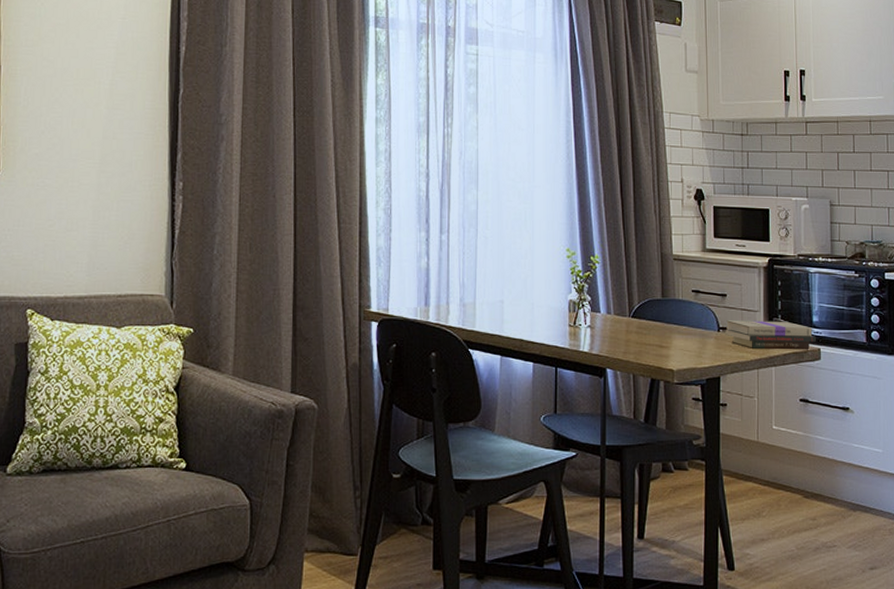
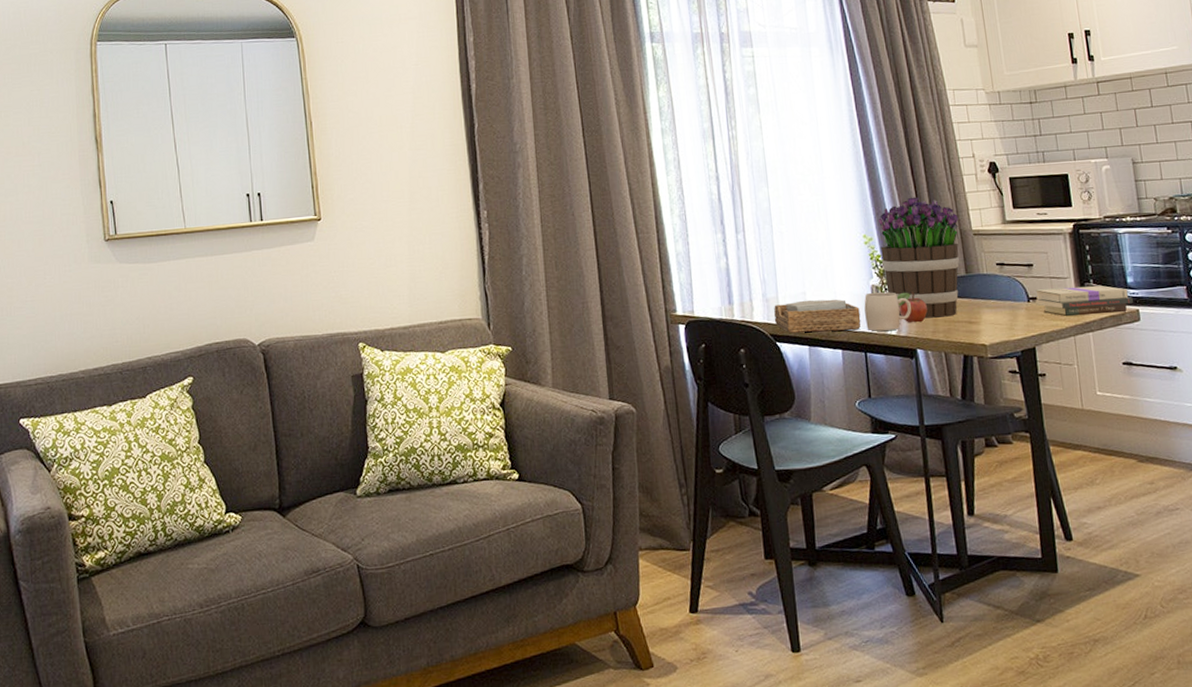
napkin holder: none [469,308,555,344] -> present [774,299,861,334]
mug: none [560,307,605,347] -> present [864,292,912,331]
bouquet: none [582,215,661,339] -> present [878,197,960,319]
fruit: none [592,310,621,342] -> present [896,291,928,323]

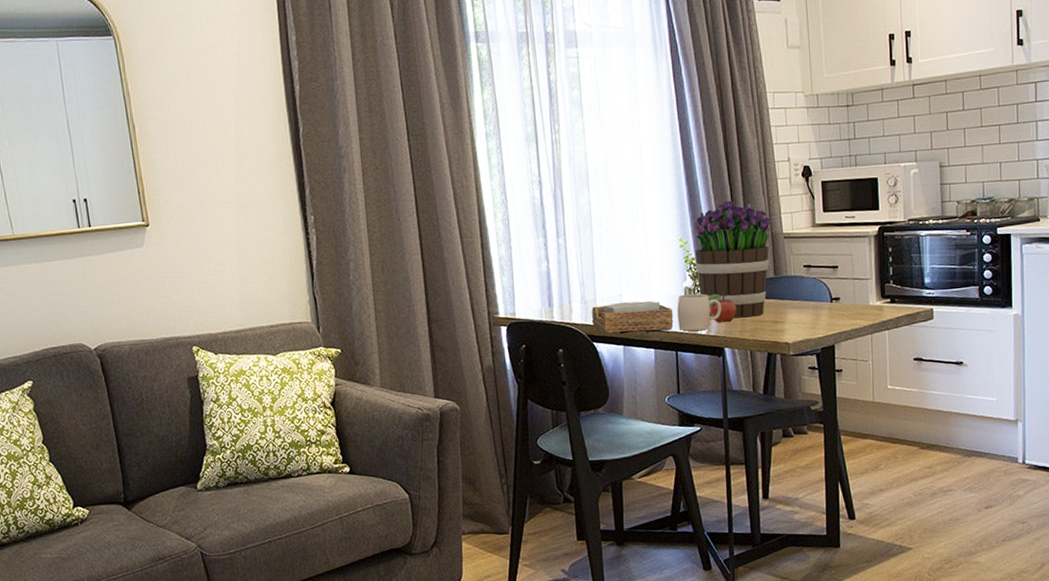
books: present [1035,285,1133,317] -> none [838,286,928,316]

